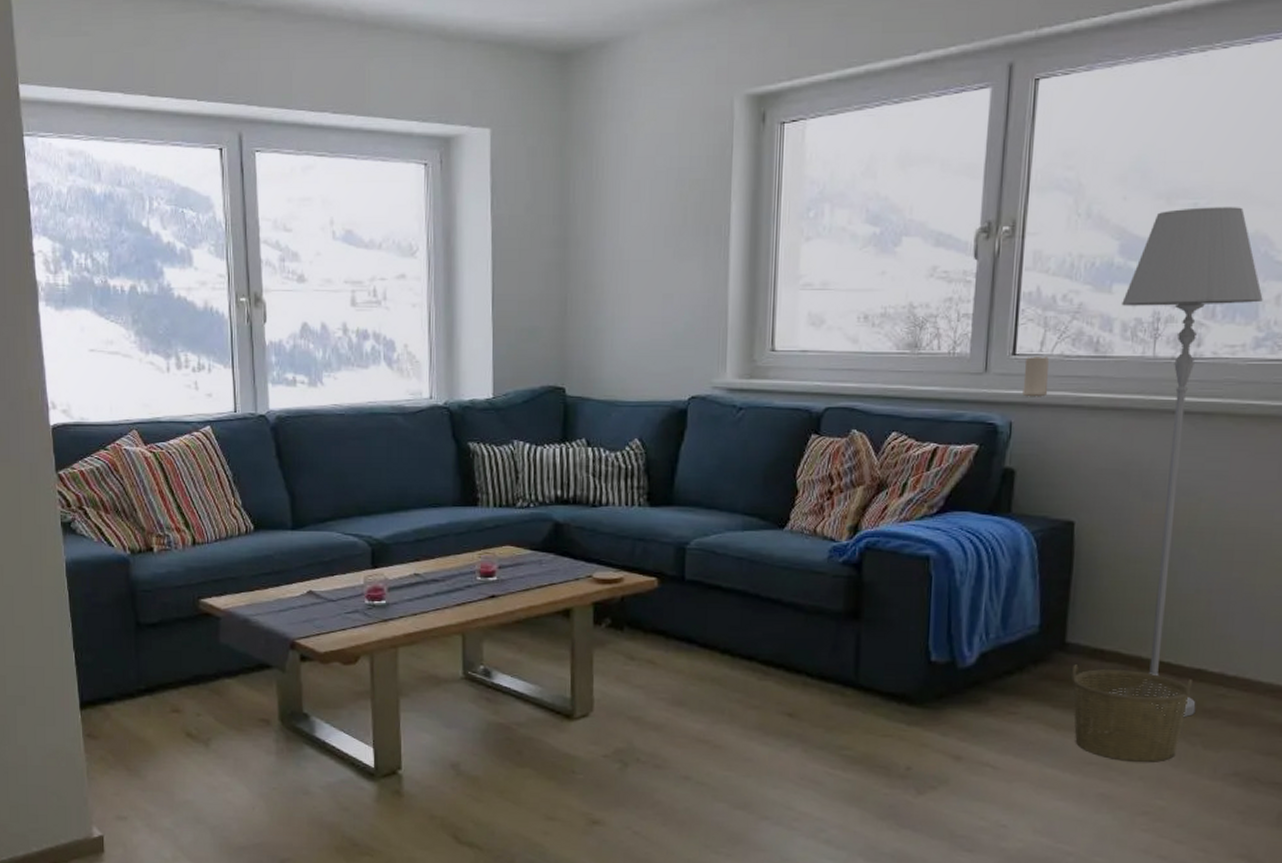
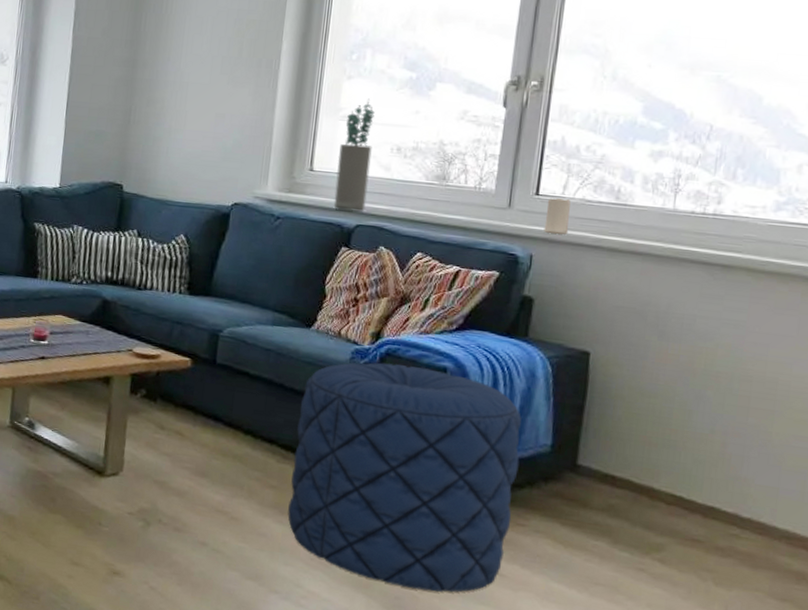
pouf: none [773,558,1008,795] -> present [287,362,522,592]
vase: none [799,261,838,394] -> present [333,98,375,212]
basket: present [1072,664,1193,763] -> none [582,486,706,593]
floor lamp: present [1109,207,1263,718] -> none [619,79,785,553]

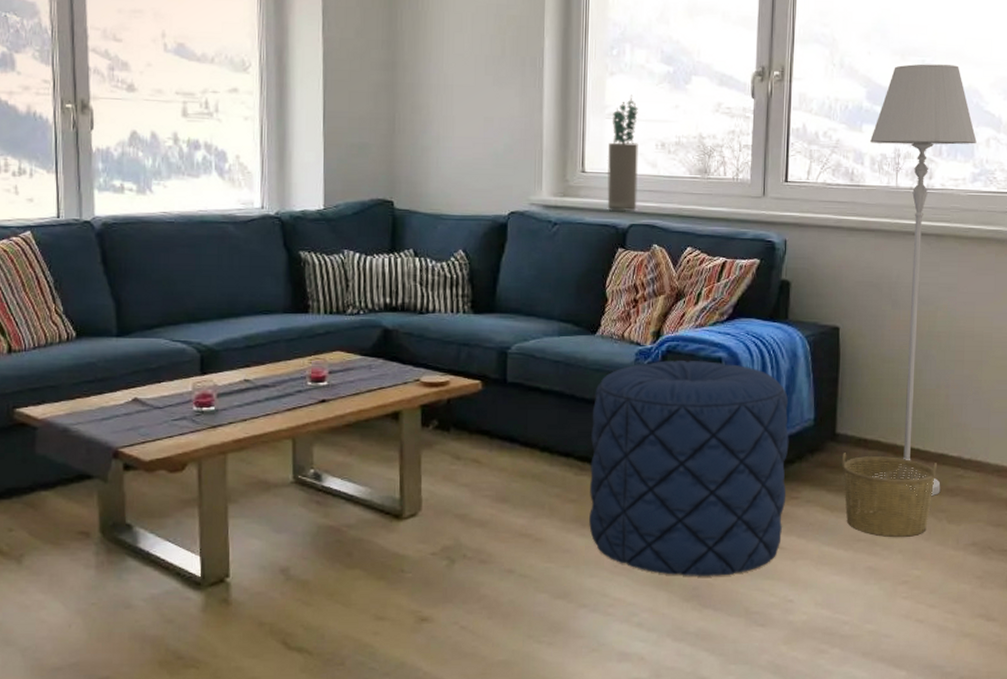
candle: present [544,198,571,236] -> none [794,184,815,219]
basket: none [582,486,706,593] -> present [842,453,938,538]
floor lamp: none [619,79,785,553] -> present [870,64,977,497]

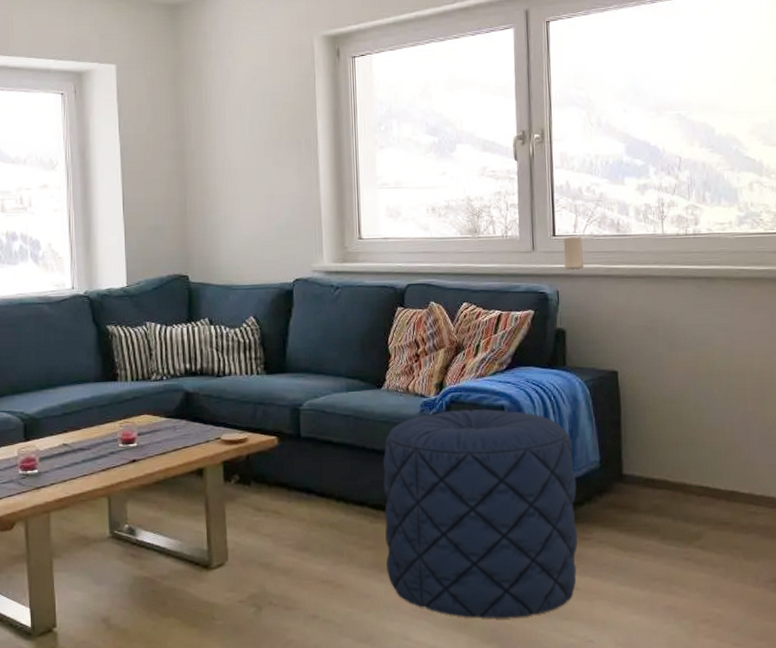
vase: present [607,94,638,212] -> none [381,165,413,274]
candle: none [794,184,815,219] -> present [563,237,584,270]
basket: present [842,453,938,538] -> none [631,493,729,576]
floor lamp: present [870,64,977,497] -> none [633,116,740,535]

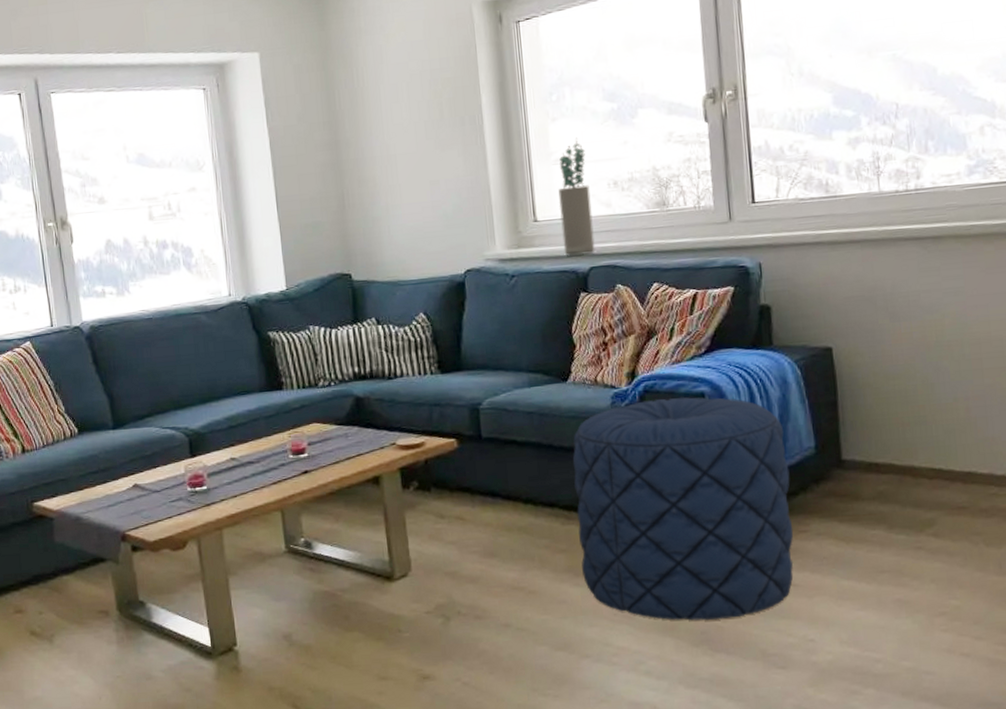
vase: none [381,165,413,274] -> present [558,137,595,257]
candle: present [563,237,584,270] -> none [764,202,790,240]

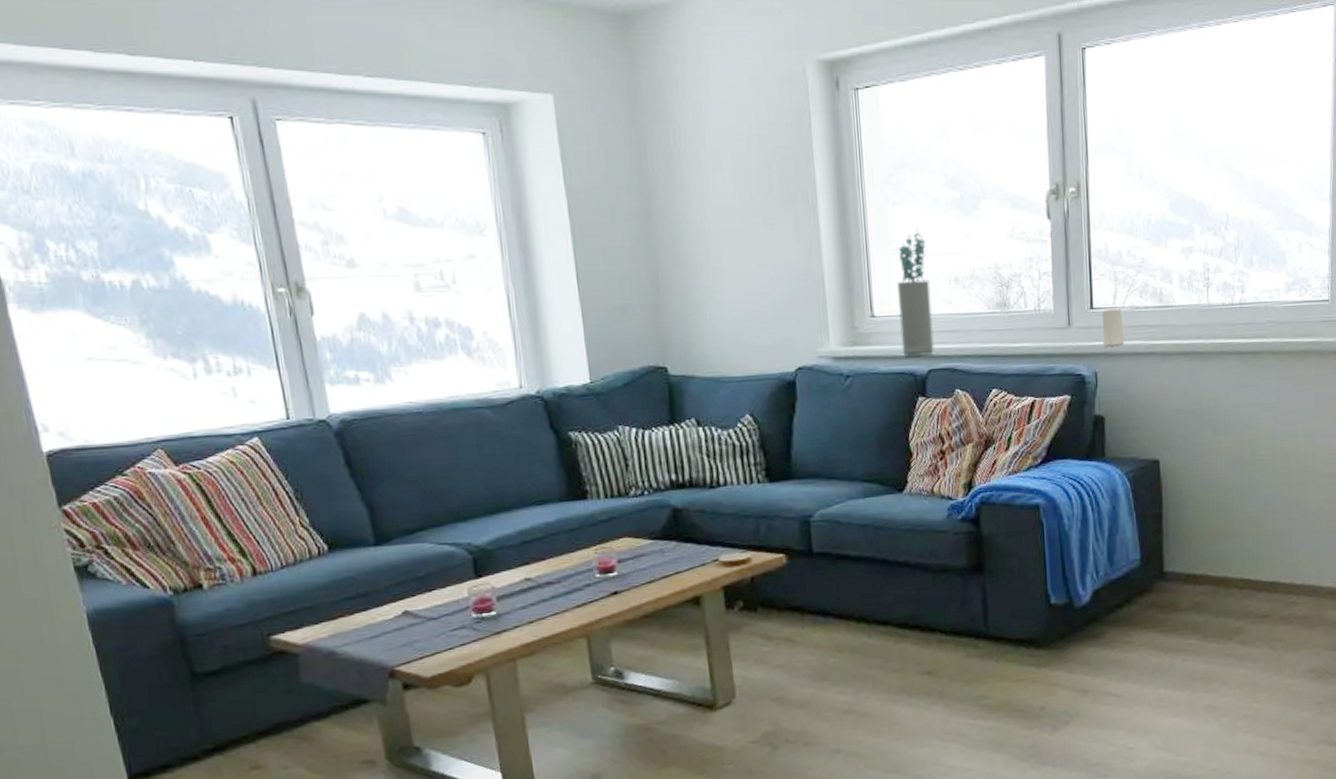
pouf: present [572,397,794,621] -> none [907,509,1118,736]
candle: none [764,202,790,240] -> present [1101,309,1124,348]

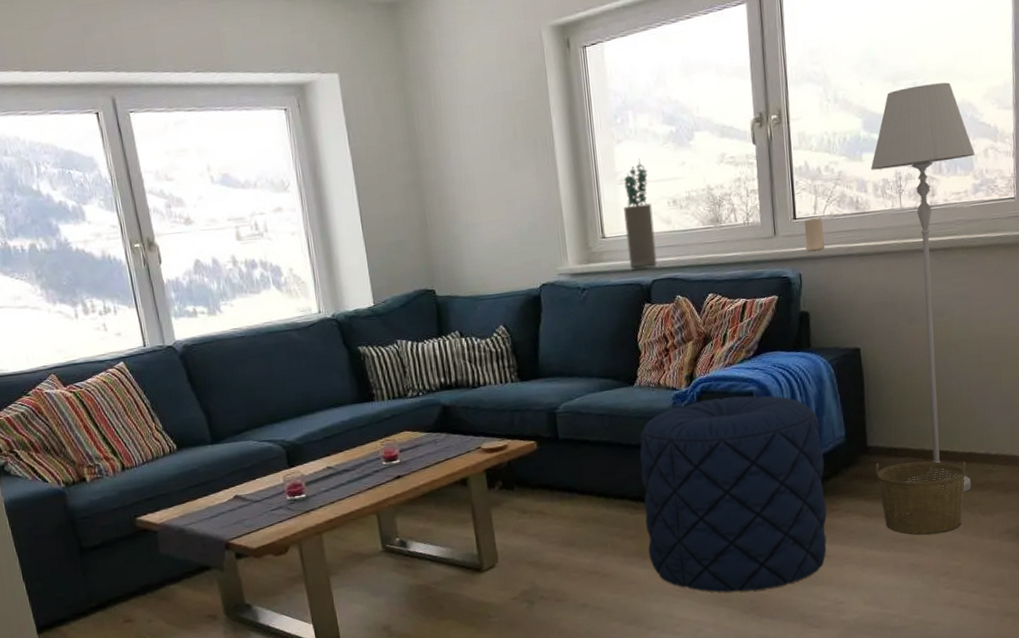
pouf: none [907,509,1118,736] -> present [639,395,827,592]
basket: none [1172,590,1270,673] -> present [875,461,967,535]
floor lamp: none [1177,166,1289,630] -> present [871,82,975,497]

